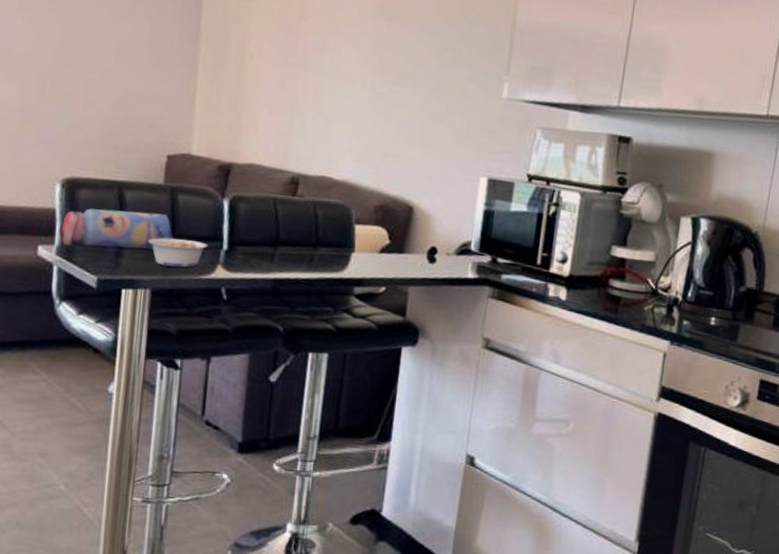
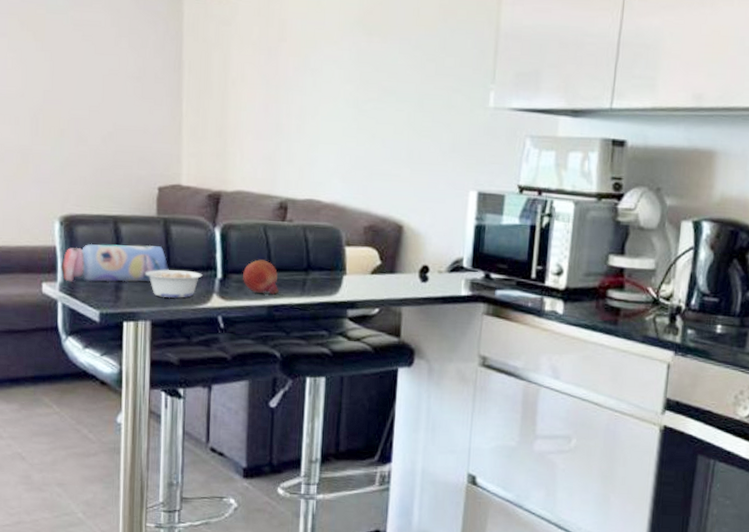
fruit: none [249,233,286,269] -> present [243,259,279,295]

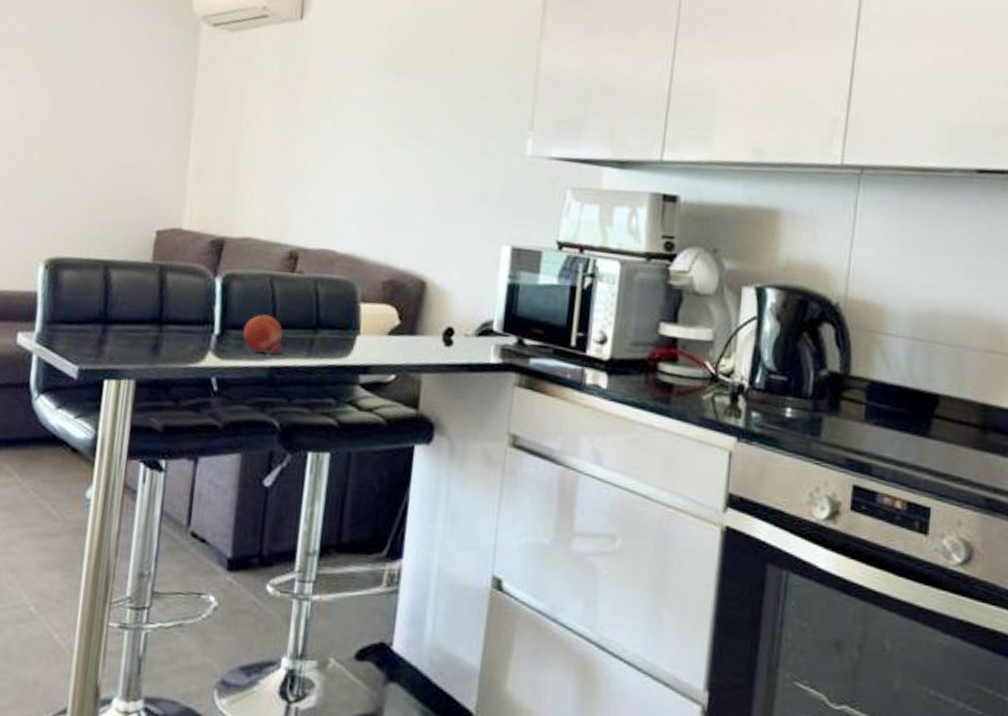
water bottle: present [60,243,170,282] -> none [40,290,162,336]
legume: present [138,269,203,299] -> none [126,322,198,355]

